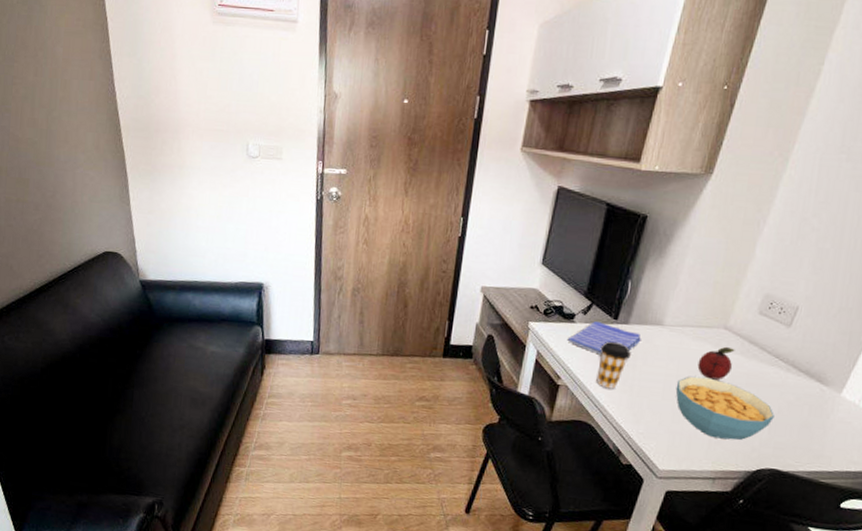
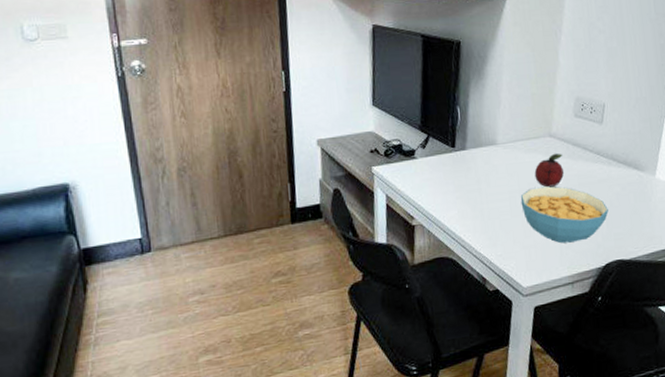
dish towel: present [567,321,641,355] -> none [412,153,481,186]
coffee cup: present [596,341,631,389] -> none [445,169,475,219]

